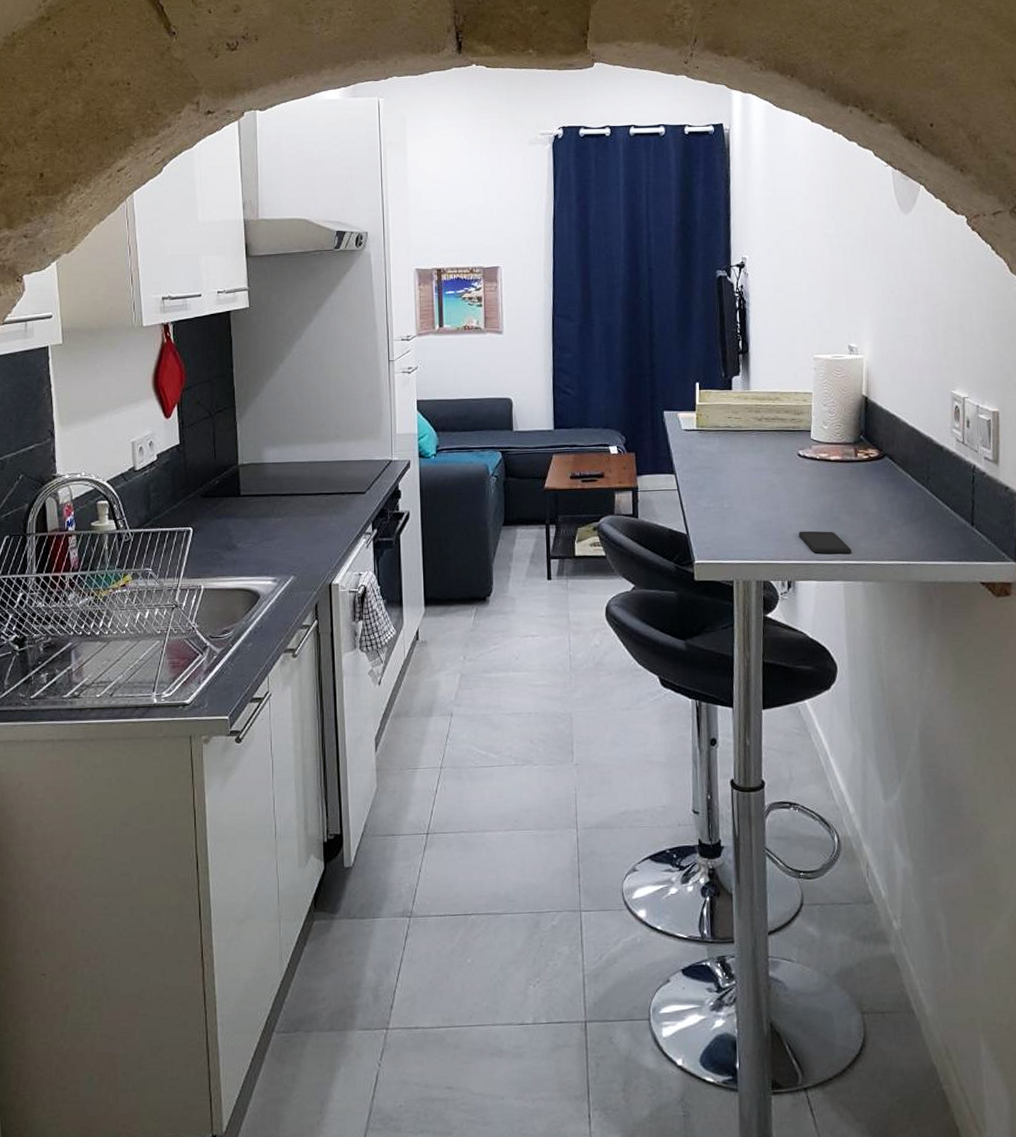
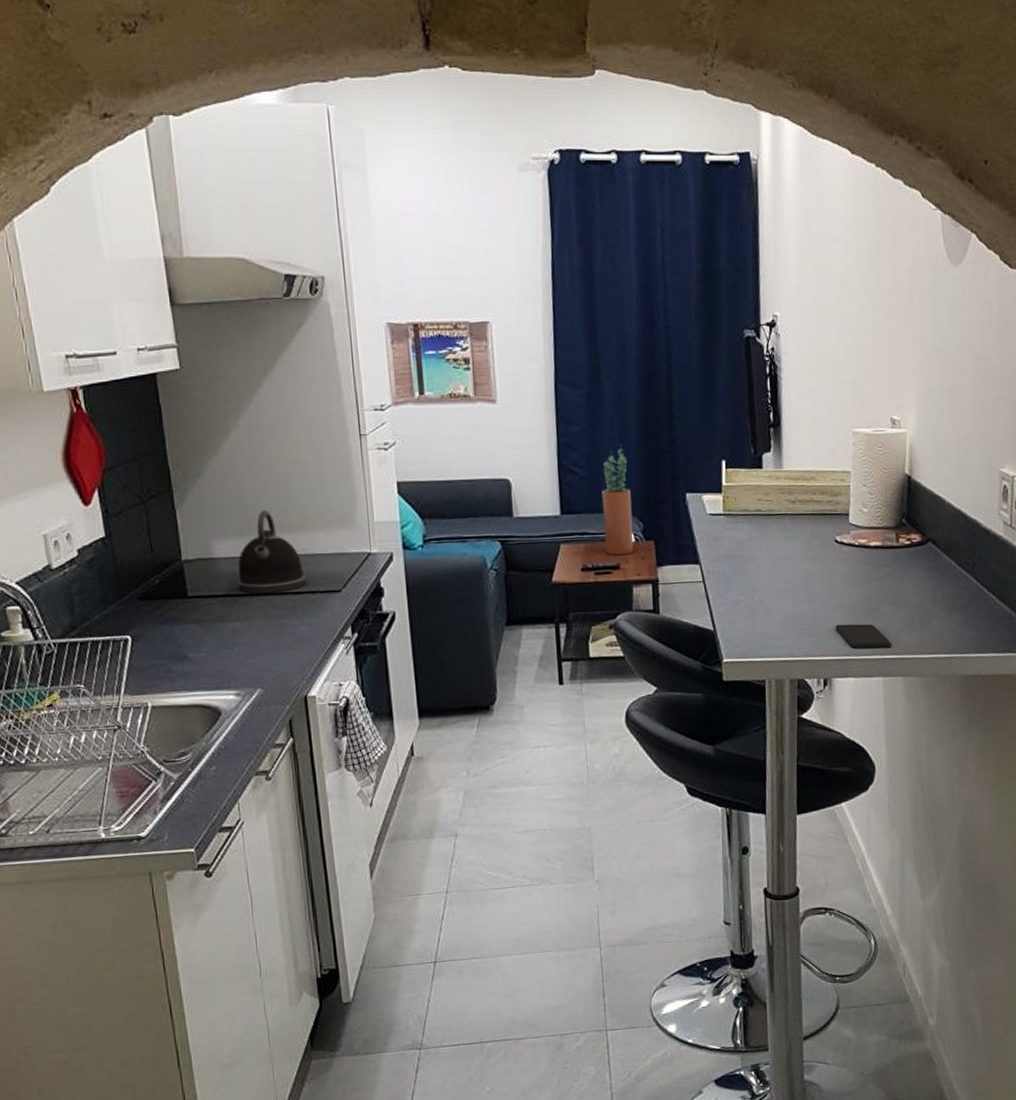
kettle: none [281,423,337,494] -> present [237,510,306,594]
vase: none [590,368,617,466] -> present [602,444,634,556]

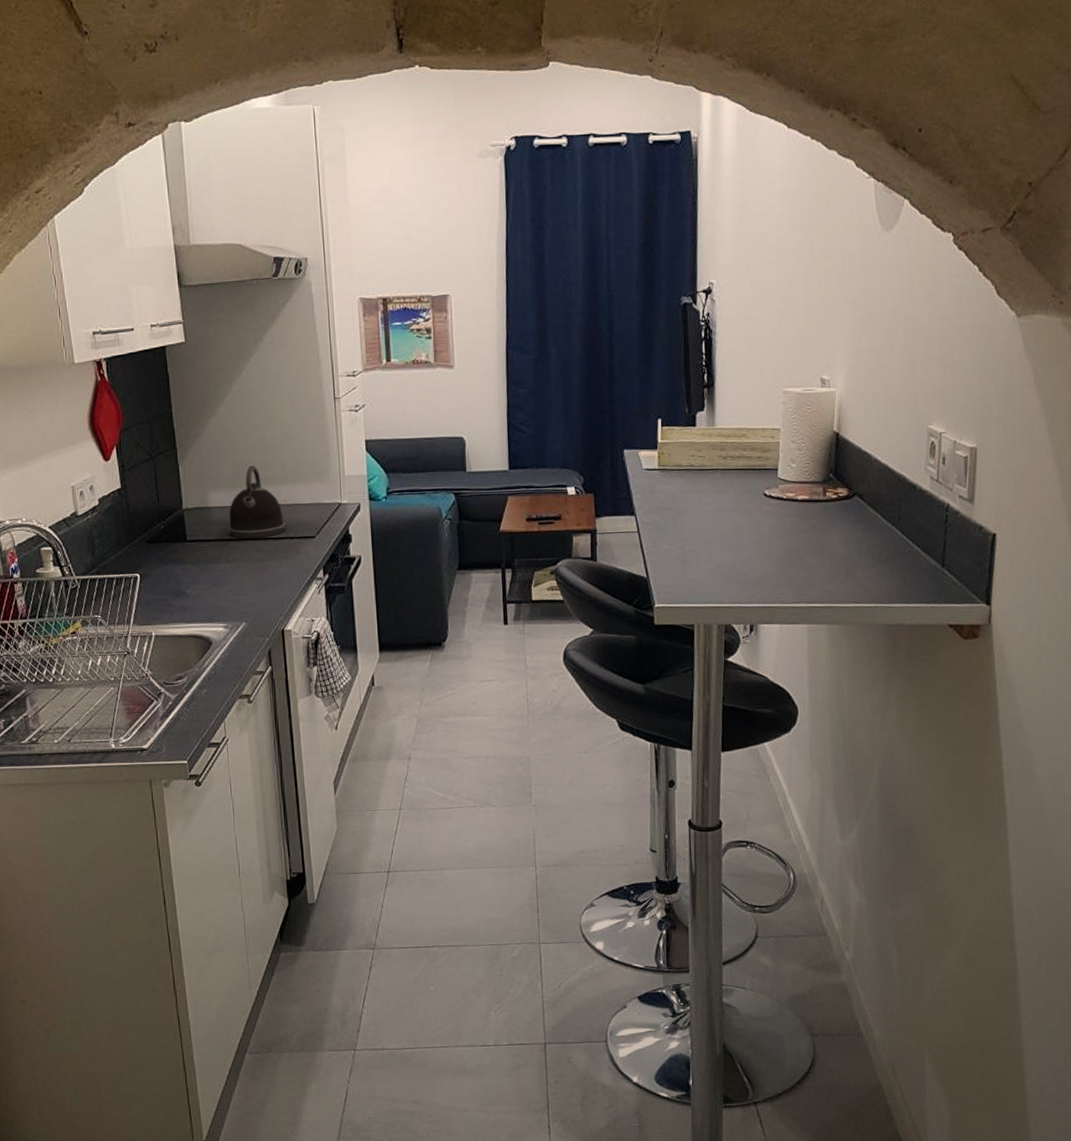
vase: present [602,444,634,556] -> none [546,404,575,508]
mobile phone: present [835,624,892,650] -> none [762,573,817,598]

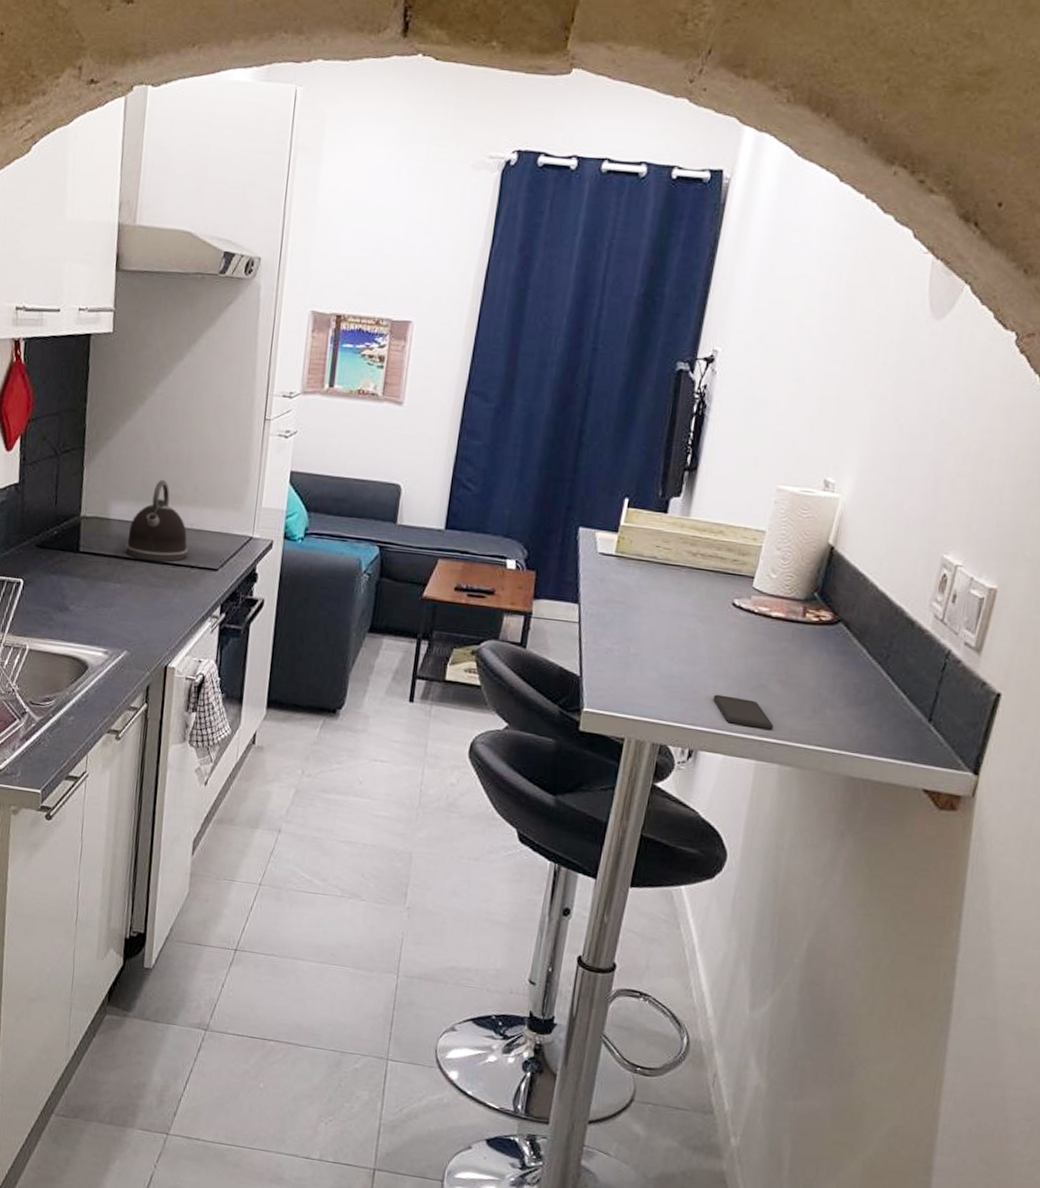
mobile phone: none [762,573,817,598] -> present [713,694,774,731]

